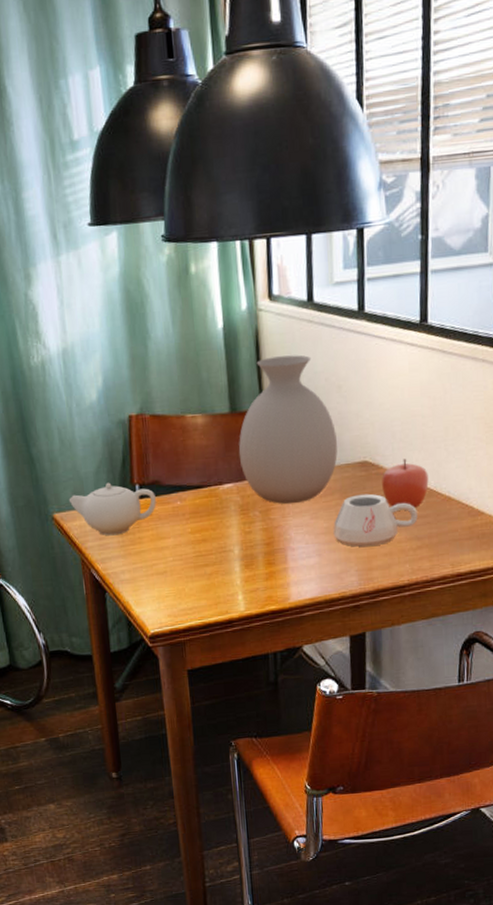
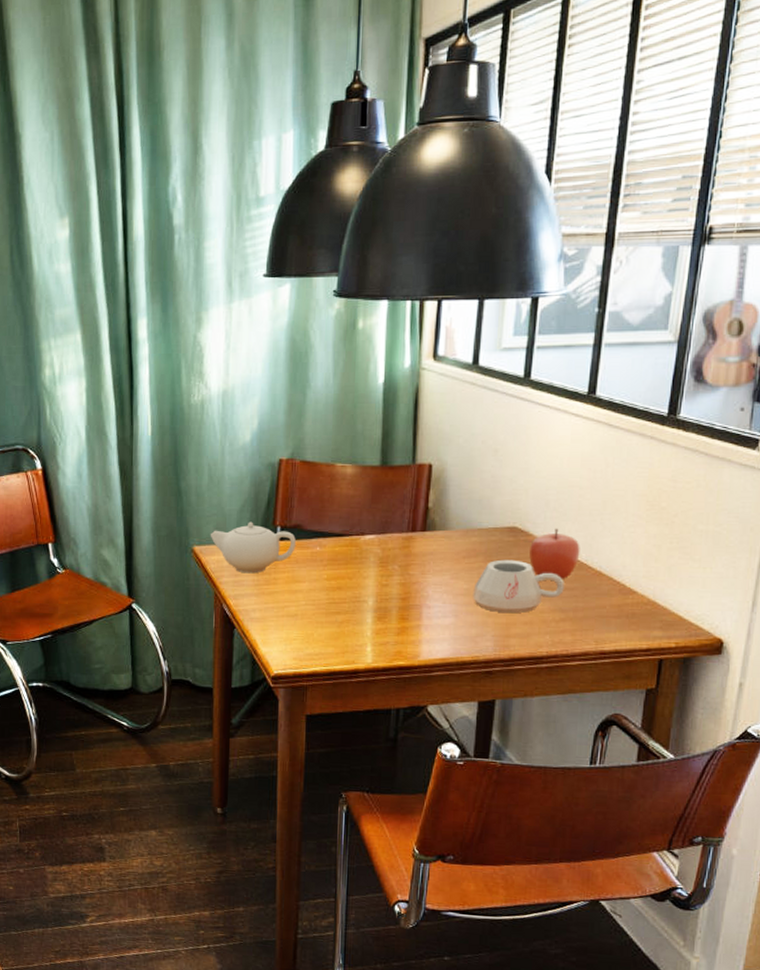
vase: present [238,355,338,505] -> none [384,415,488,562]

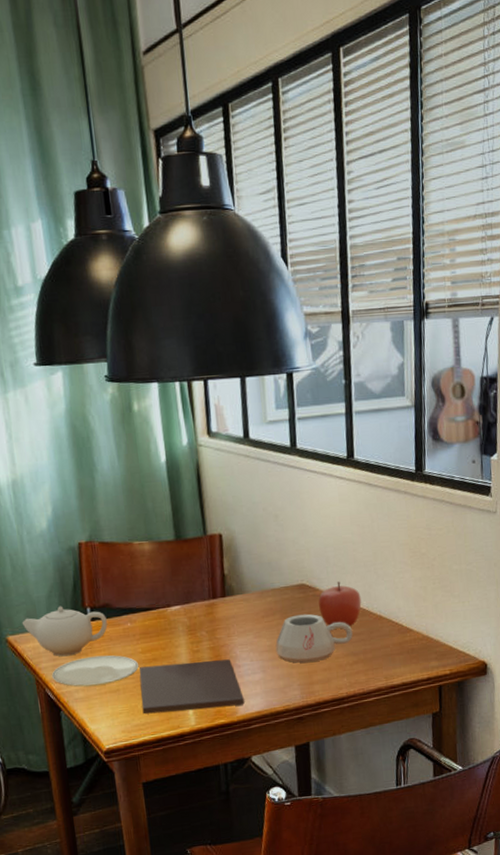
plate: none [230,577,322,608] -> present [51,655,139,687]
plaque: none [318,594,429,649] -> present [138,659,244,715]

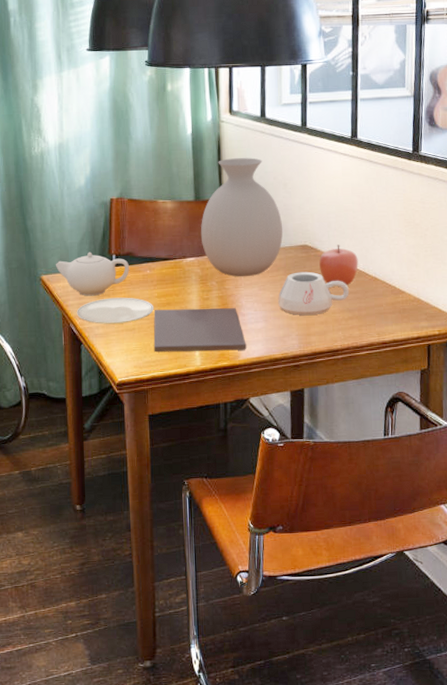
vase: none [184,487,277,625] -> present [200,158,283,277]

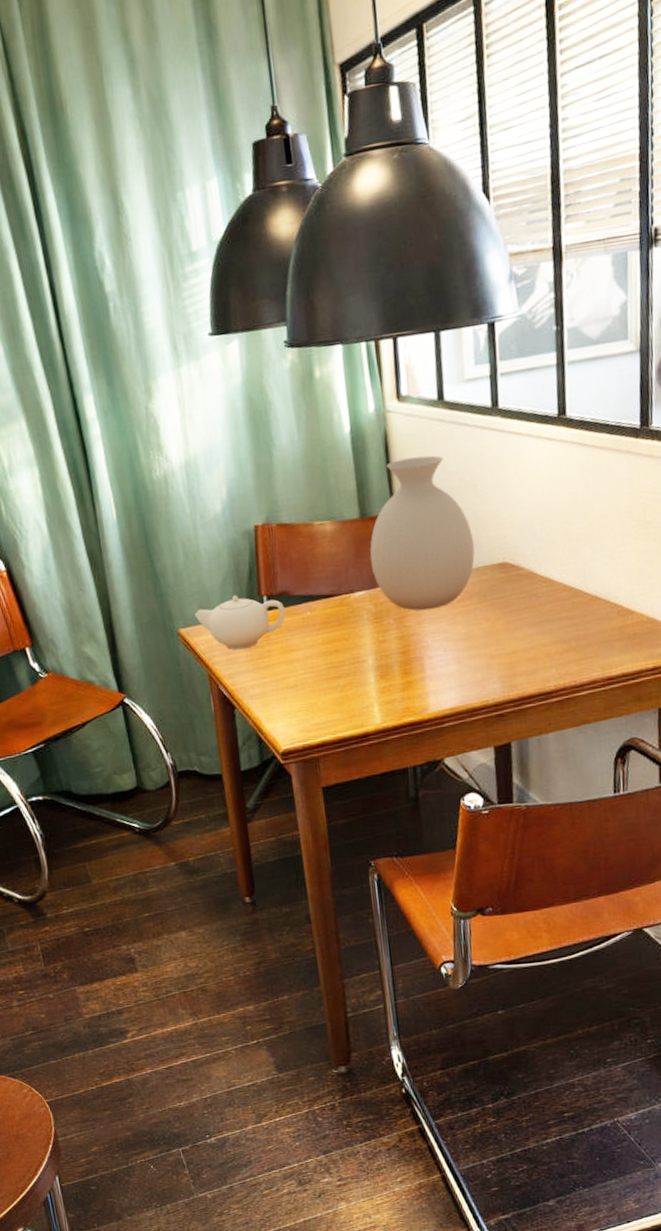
plate: present [76,297,154,324] -> none [225,647,320,683]
plaque: present [153,308,246,353] -> none [319,649,436,712]
cup: present [278,271,349,316] -> none [472,596,563,653]
fruit: present [319,244,358,285] -> none [523,558,574,610]

